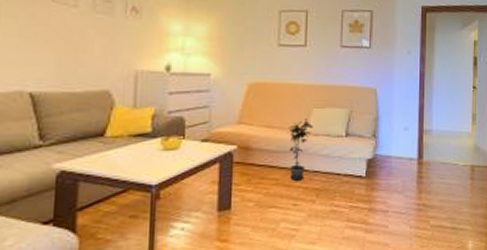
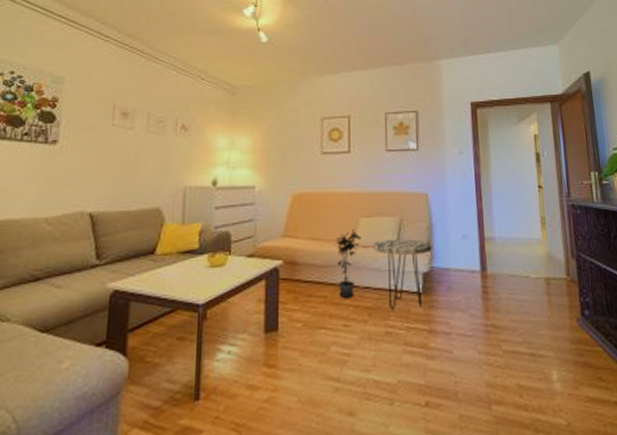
side table: none [324,129,377,191] -> present [374,239,432,309]

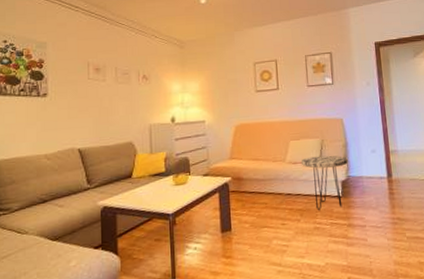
potted plant: present [335,229,361,298] -> none [271,150,292,203]

